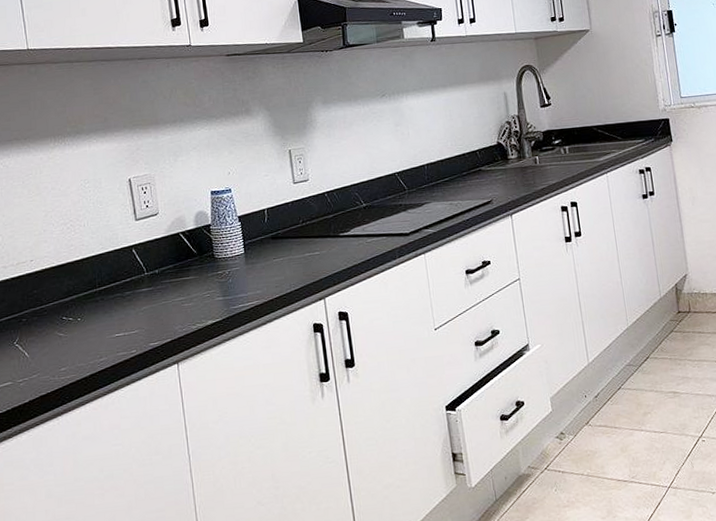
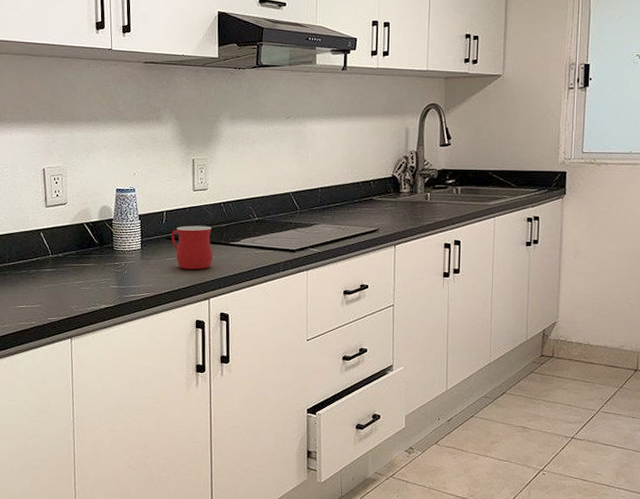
mug: none [275,219,323,270] -> present [171,225,213,270]

